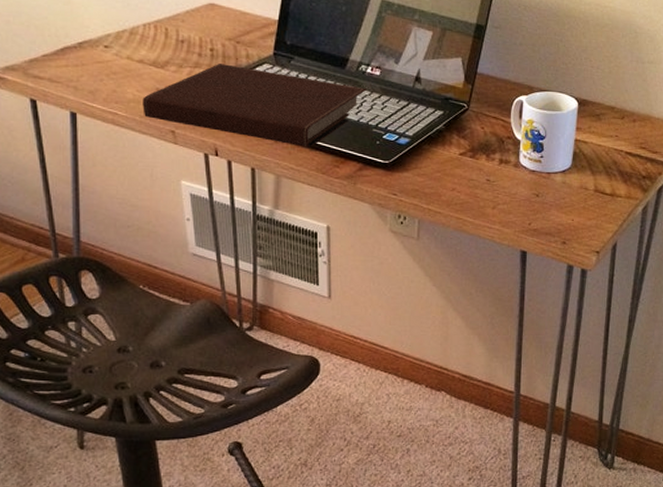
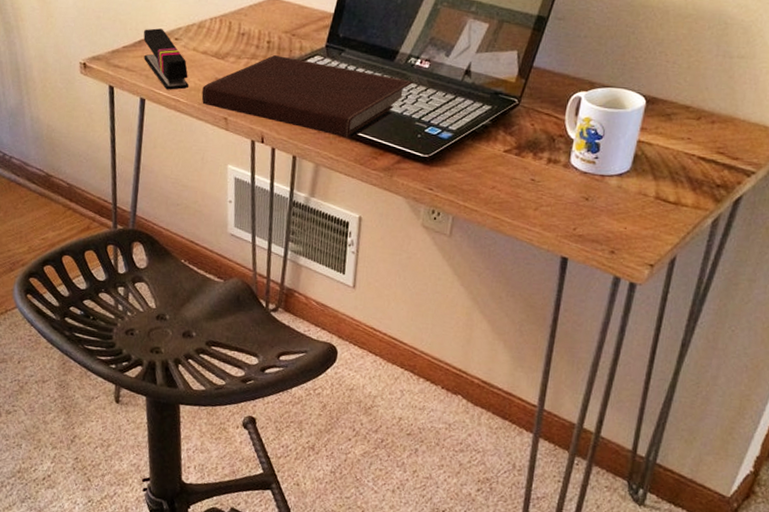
stapler: none [65,34,126,103] -> present [143,28,189,90]

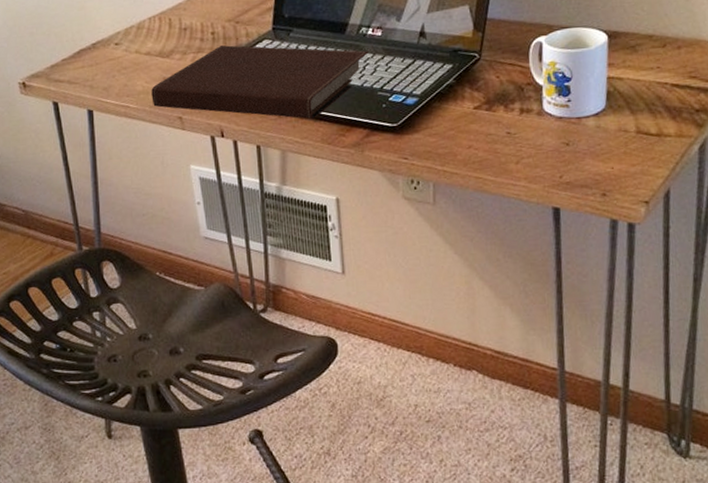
stapler: present [143,28,189,90] -> none [80,36,136,97]

